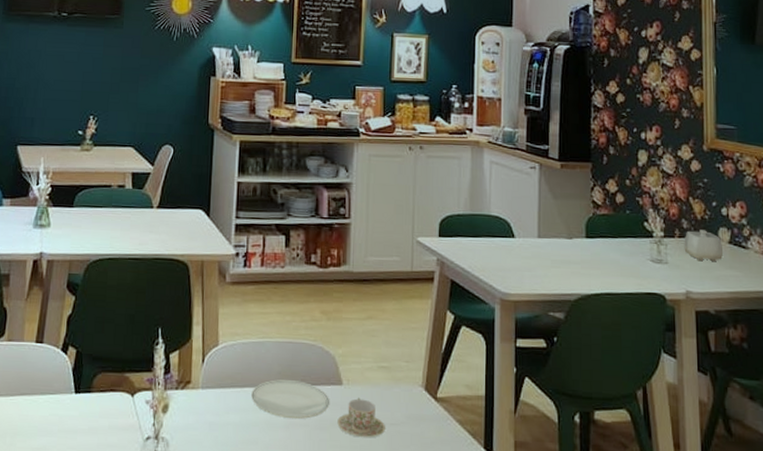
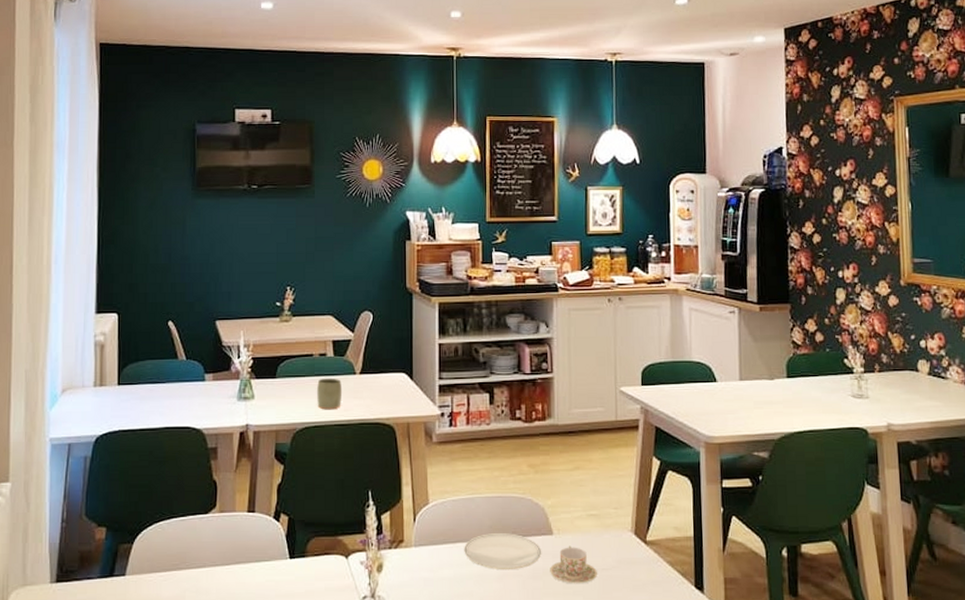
mug: none [112,210,139,243] -> present [316,378,343,410]
sugar bowl: present [684,230,723,262] -> none [884,363,922,394]

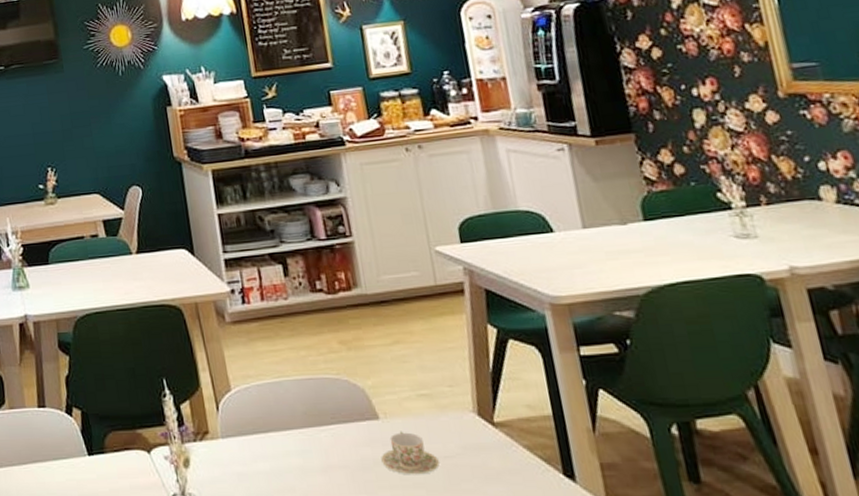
mug: present [316,378,343,410] -> none [92,260,121,294]
plate: present [464,533,542,571] -> none [277,419,370,462]

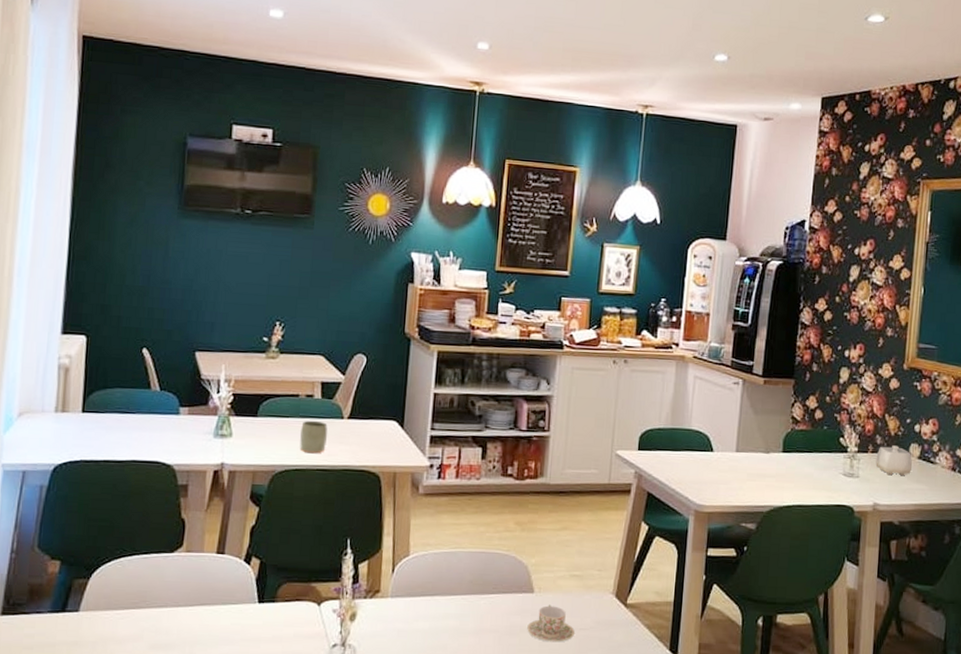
mug: none [92,260,121,294] -> present [299,420,328,454]
sugar bowl: none [774,191,831,230] -> present [875,445,912,476]

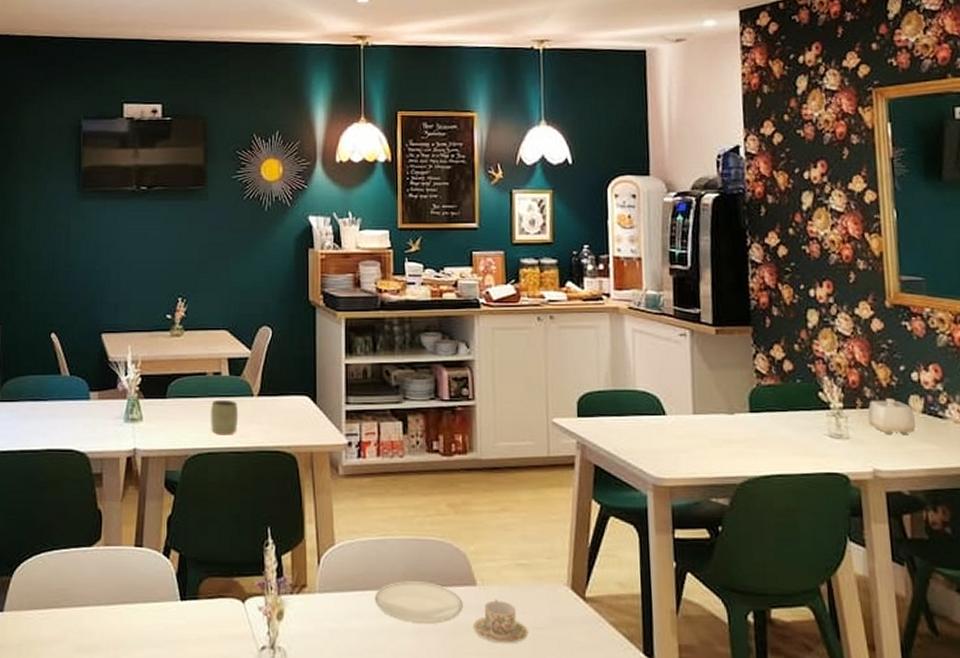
plate: none [441,588,521,626] -> present [375,581,464,625]

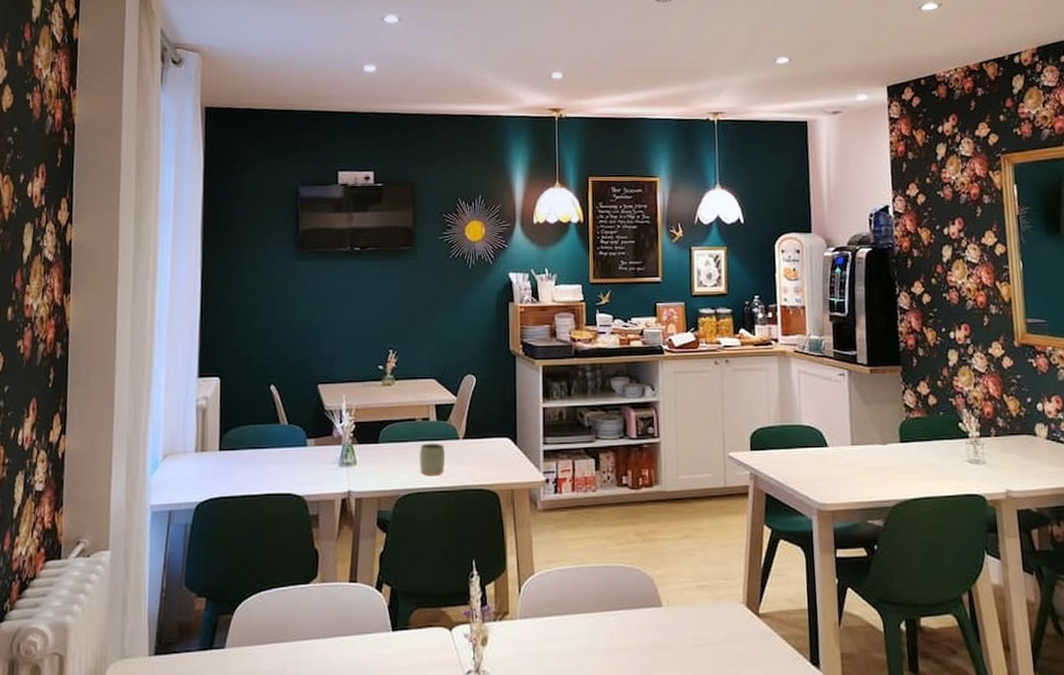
plate: present [375,581,464,625] -> none [571,605,651,644]
teacup: present [473,599,528,644] -> none [659,618,709,659]
sugar bowl: present [867,398,916,435] -> none [1000,427,1041,459]

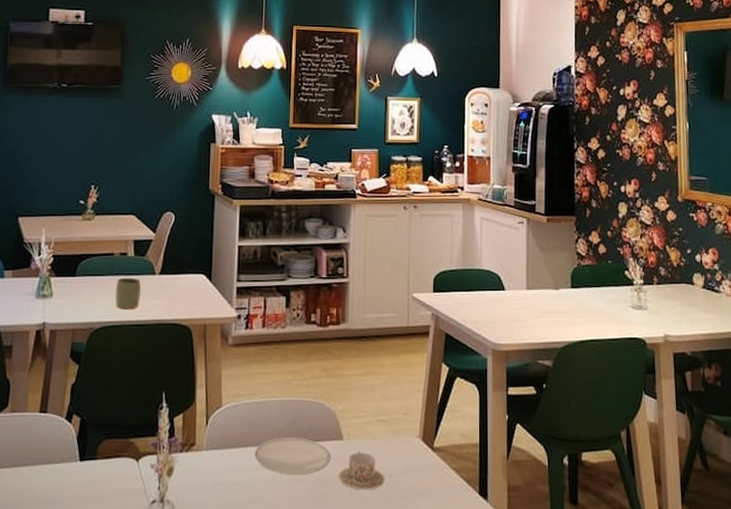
plate: none [571,605,651,644] -> present [255,438,332,476]
teacup: none [659,618,709,659] -> present [339,451,385,490]

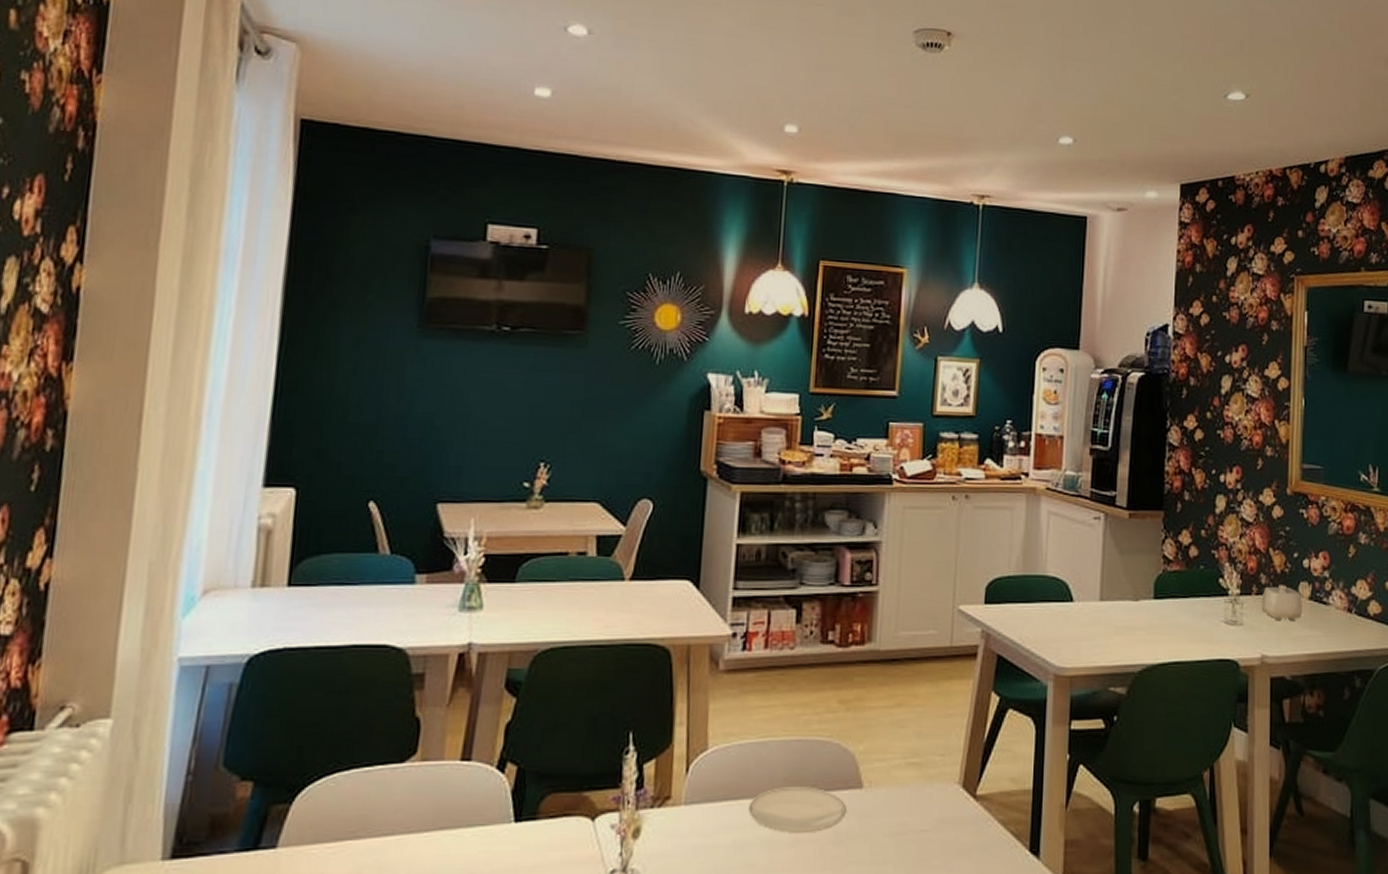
mug: present [115,277,142,310] -> none [569,584,605,626]
teacup: present [339,451,385,490] -> none [855,802,914,850]
sugar bowl: none [662,276,697,306] -> present [1261,585,1302,621]

